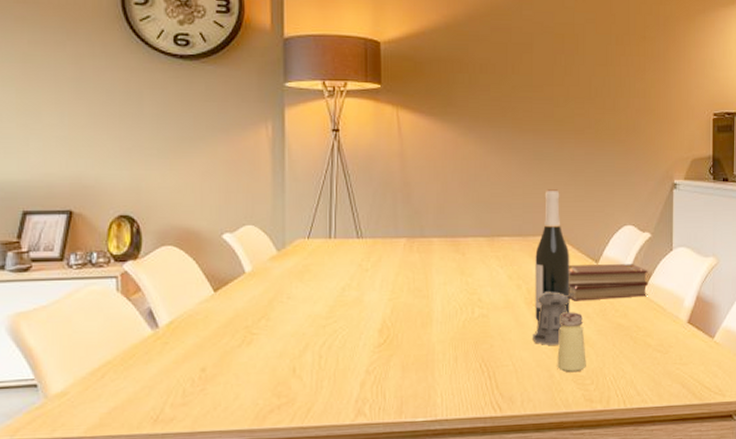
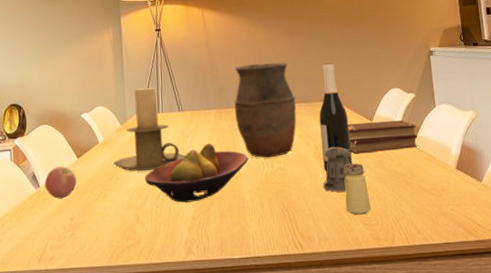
apple: none [166,301,211,344] -> present [44,166,76,199]
candle holder: none [264,204,362,311] -> present [113,87,185,171]
fruit bowl: none [305,280,444,353] -> present [144,143,249,203]
vase: none [430,184,509,302] -> present [234,62,297,158]

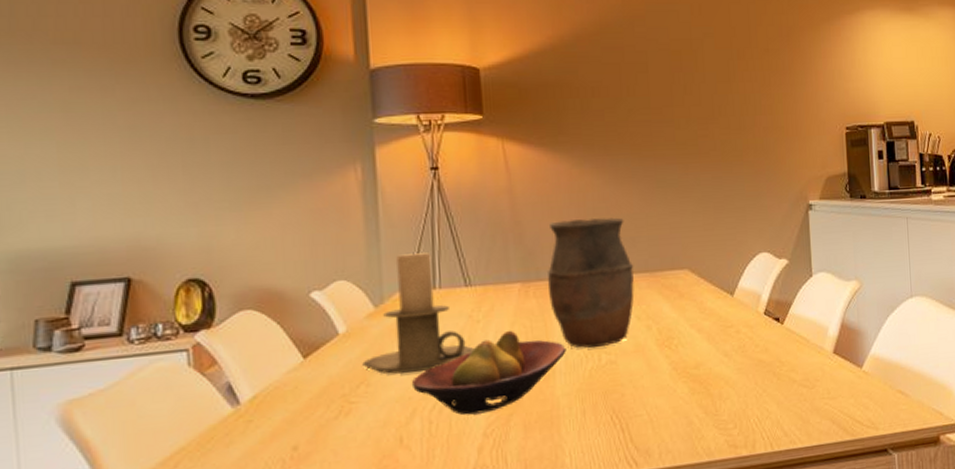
apple: present [44,166,76,199] -> none [248,371,302,421]
wine bottle: present [319,62,353,172] -> none [664,217,706,364]
pepper shaker: present [323,147,355,192] -> none [667,329,711,390]
saltshaker: present [344,163,371,215] -> none [695,350,728,418]
book set: present [348,120,418,154] -> none [702,294,789,339]

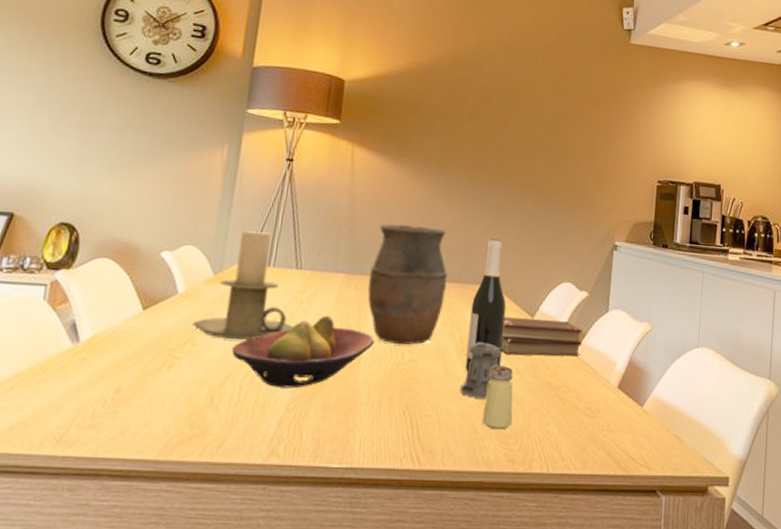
wine bottle: none [664,217,706,364] -> present [465,238,507,372]
pepper shaker: none [667,329,711,390] -> present [460,342,508,399]
saltshaker: none [695,350,728,418] -> present [482,365,514,430]
book set: none [702,294,789,339] -> present [501,317,583,357]

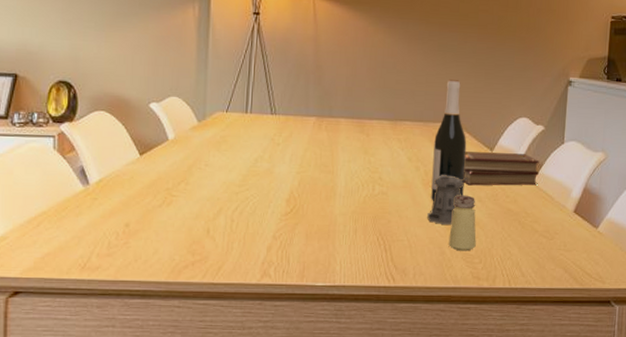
candle holder: present [192,230,293,340] -> none [184,81,273,178]
fruit bowl: present [231,315,375,389] -> none [220,155,347,220]
vase: present [367,223,449,345] -> none [337,69,411,180]

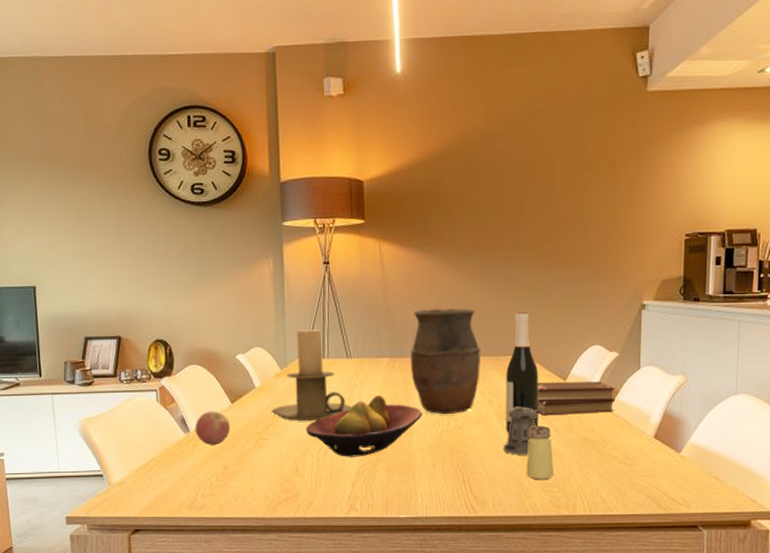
apple: none [95,162,136,201] -> present [195,411,230,446]
candle holder: none [184,81,273,178] -> present [271,329,352,421]
fruit bowl: none [220,155,347,220] -> present [305,395,423,457]
vase: none [337,69,411,180] -> present [410,308,481,415]

